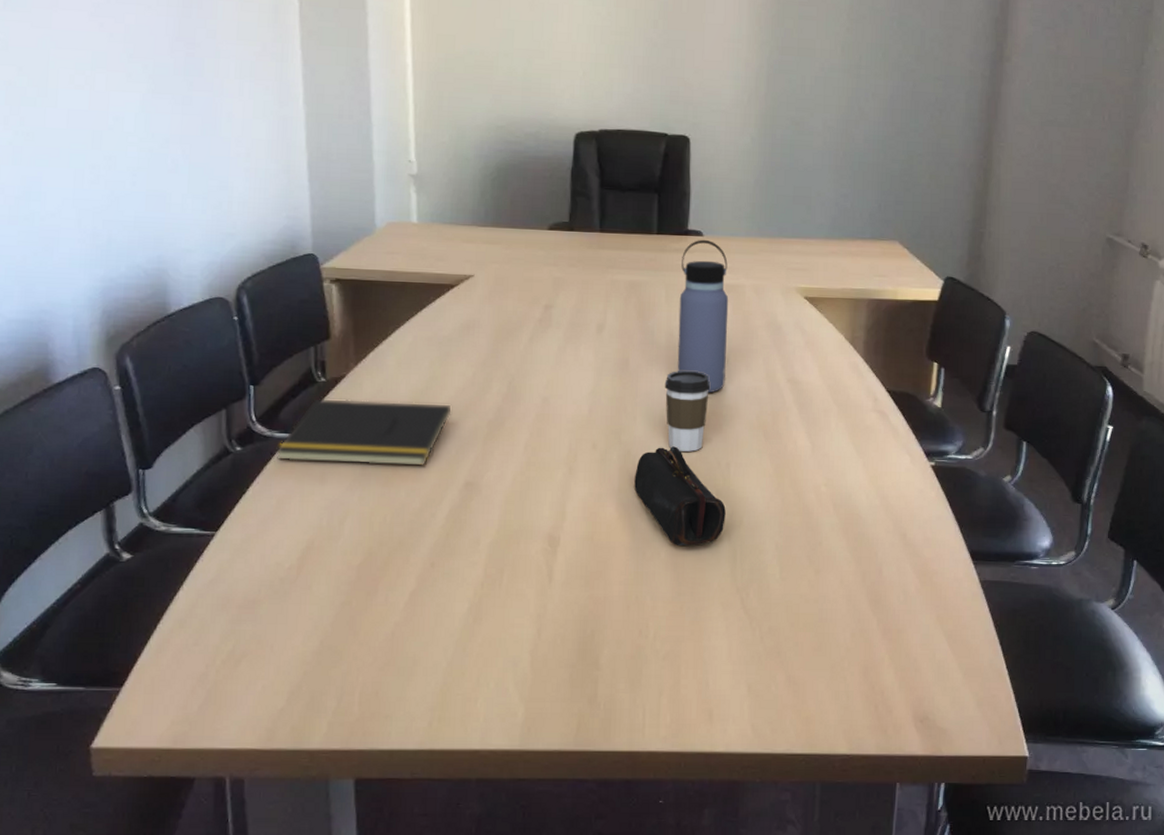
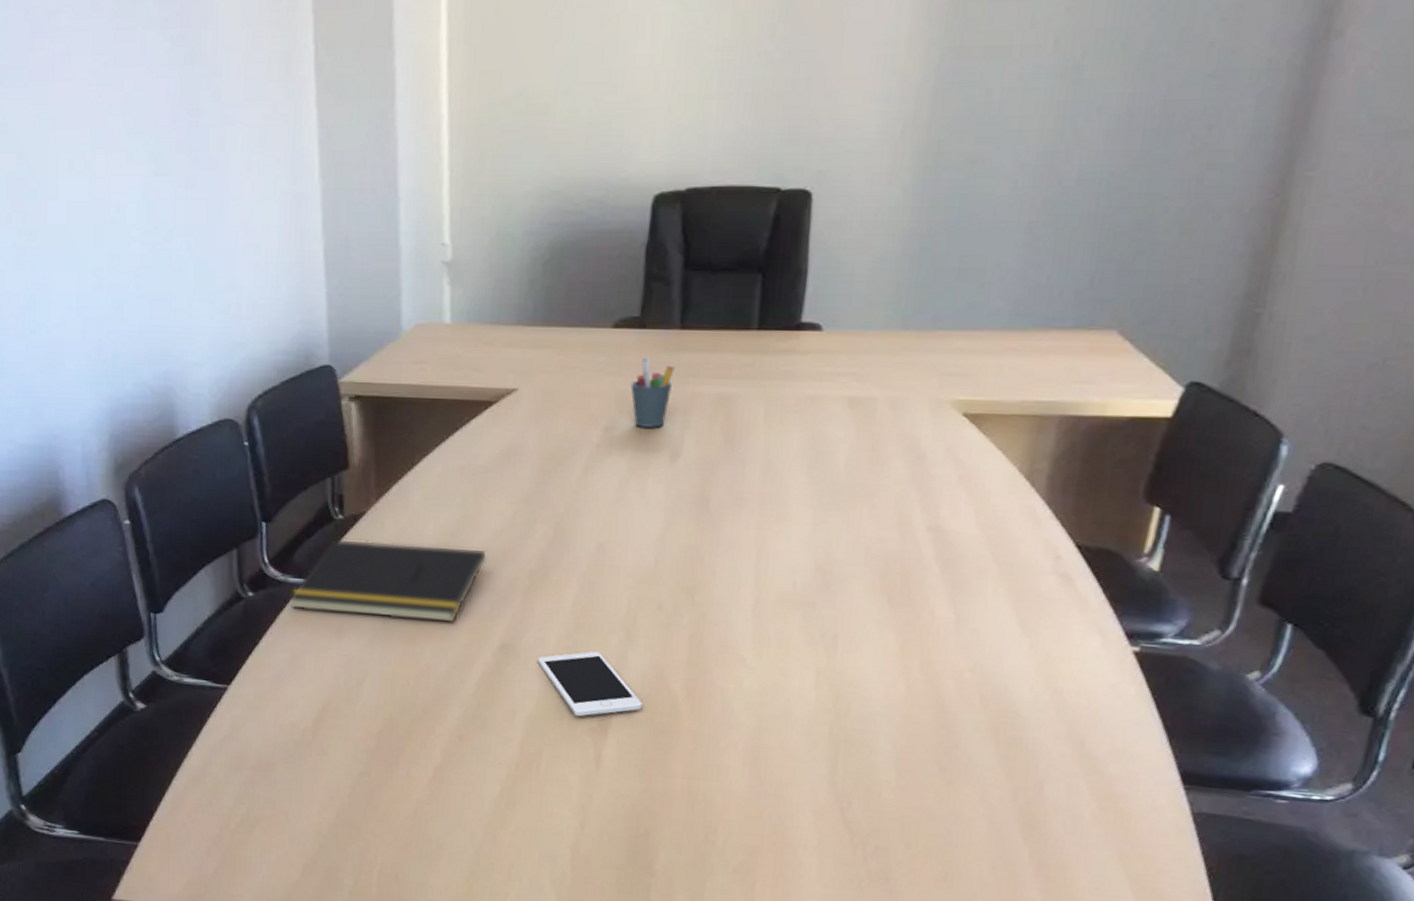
cell phone: none [497,485,584,540] -> present [538,651,643,717]
pen holder: none [564,252,597,306] -> present [630,356,675,428]
pencil case: present [634,446,726,547] -> none [708,611,828,738]
coffee cup: present [664,370,711,452] -> none [755,512,819,619]
water bottle: present [677,239,729,393] -> none [773,335,855,544]

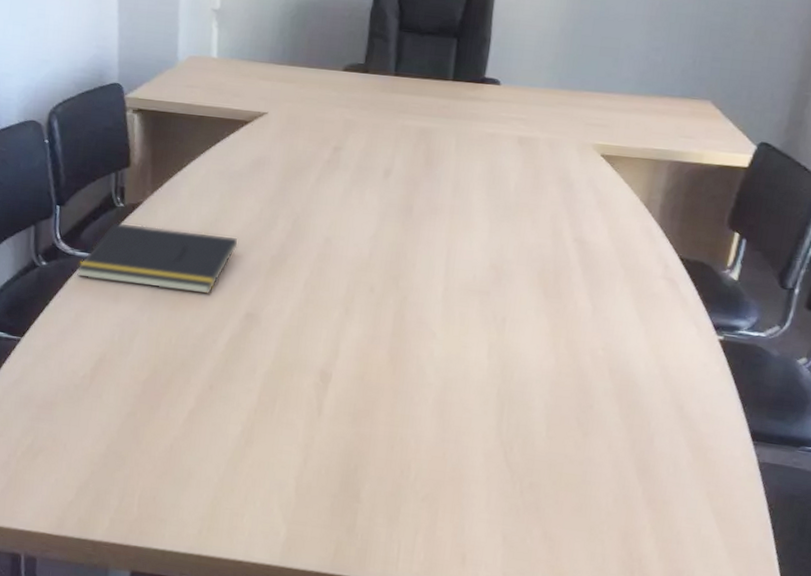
cell phone: present [538,651,643,717] -> none [275,322,356,374]
pen holder: present [630,356,675,428] -> none [355,95,389,150]

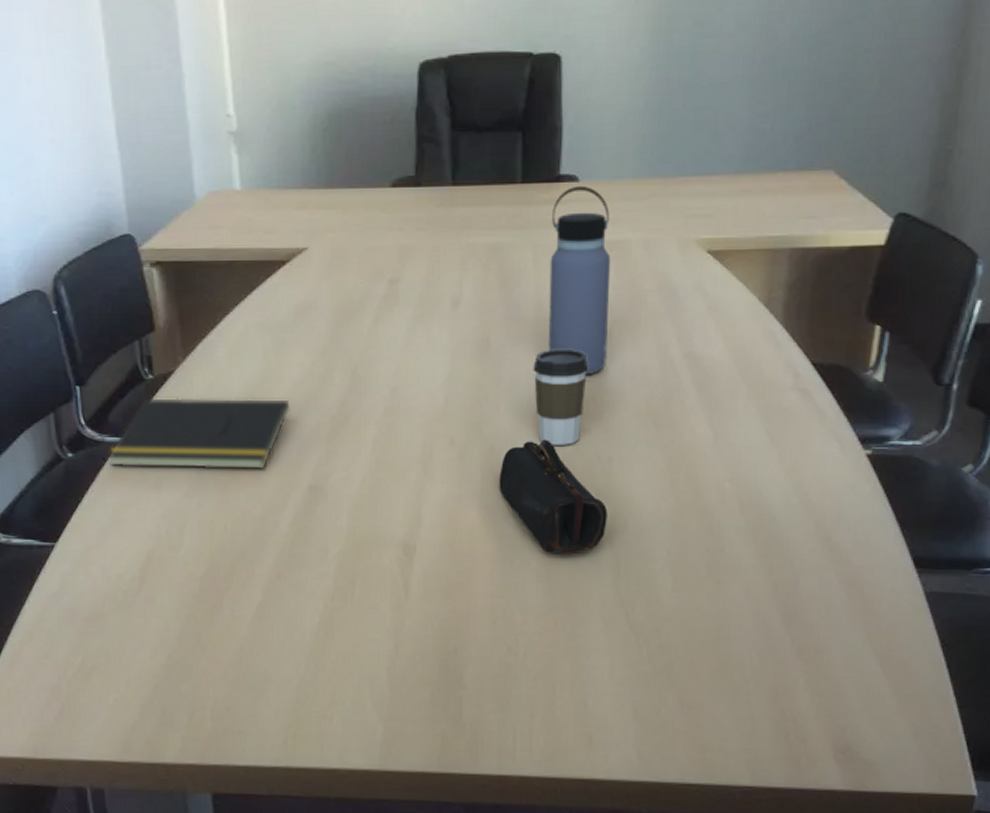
pencil case: none [408,296,498,396] -> present [499,439,607,554]
coffee cup: none [445,221,494,303] -> present [533,348,589,445]
water bottle: none [460,88,523,247] -> present [548,185,611,376]

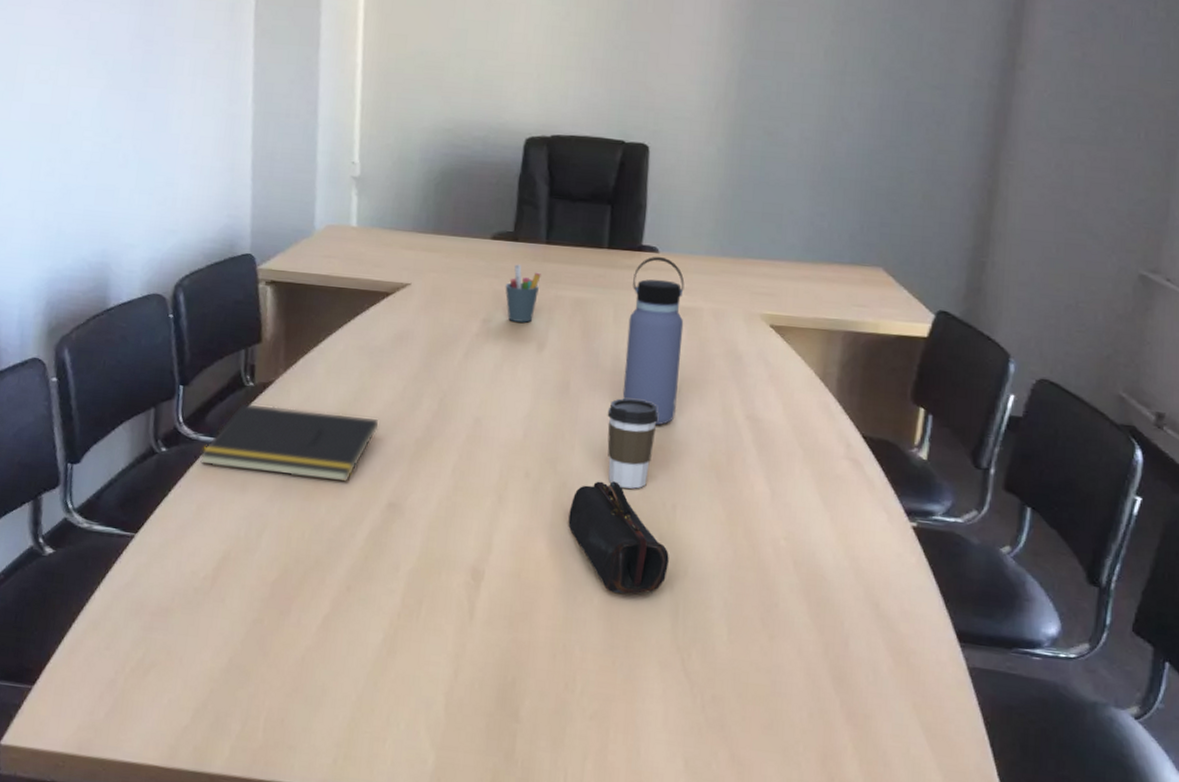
pen holder: none [411,212,450,278] -> present [505,264,541,323]

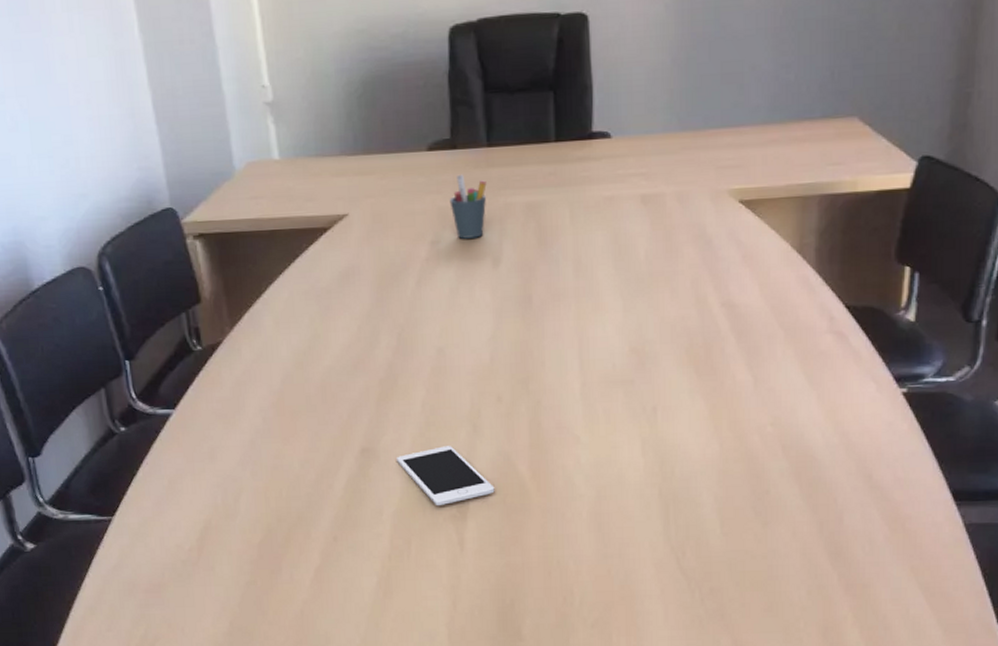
notepad: present [200,403,379,483] -> none [160,364,339,439]
cell phone: none [421,512,512,571] -> present [397,446,495,506]
pencil case: present [568,481,669,595] -> none [547,392,654,505]
coffee cup: present [607,398,659,489] -> none [575,302,630,398]
water bottle: present [622,256,685,426] -> none [586,141,647,328]

